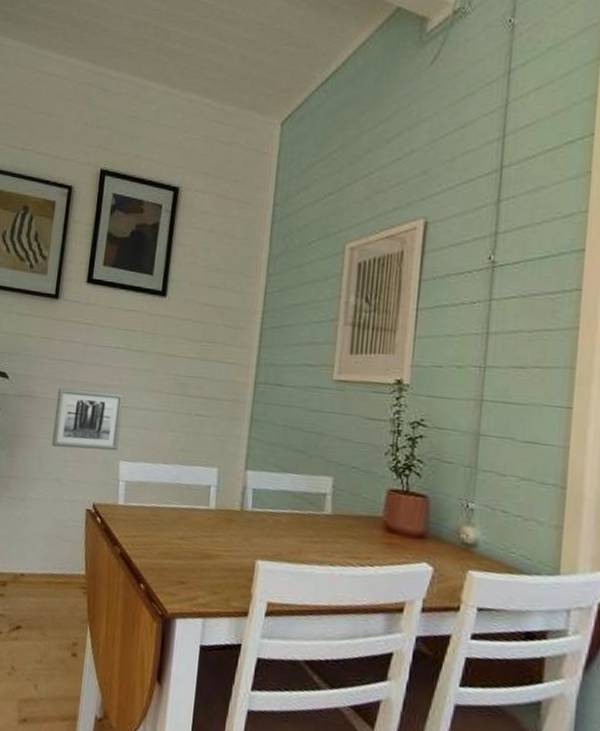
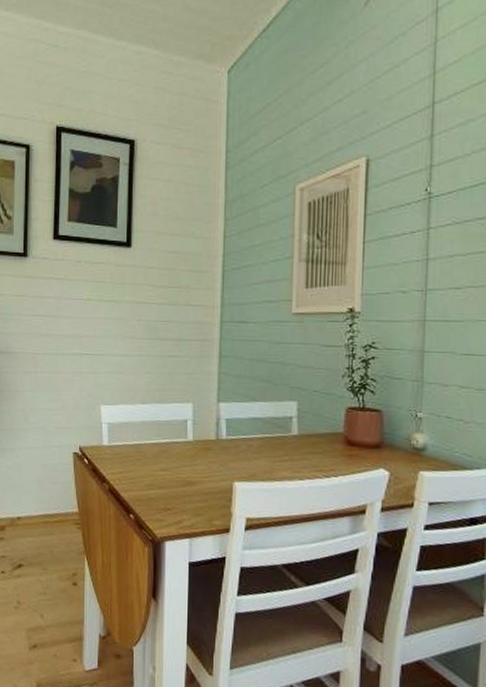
wall art: present [52,388,125,451] -> none [35,342,100,398]

